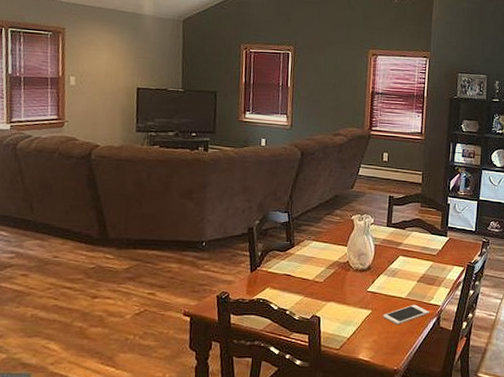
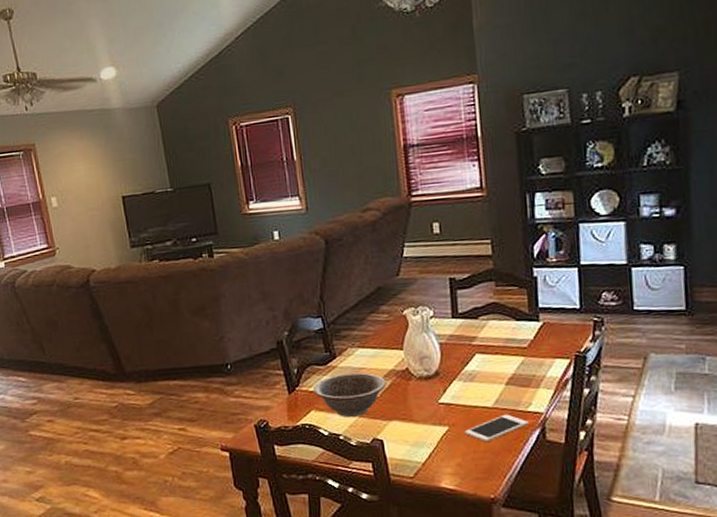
decorative bowl: none [271,260,330,296] -> present [312,372,386,417]

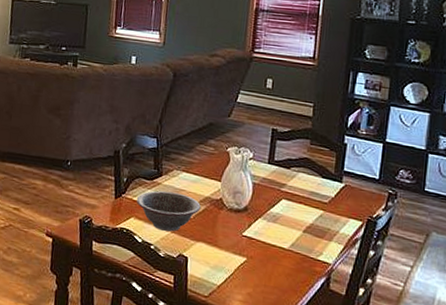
cell phone: present [464,414,528,442] -> none [259,258,317,279]

